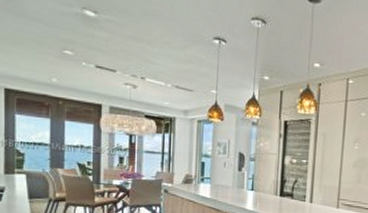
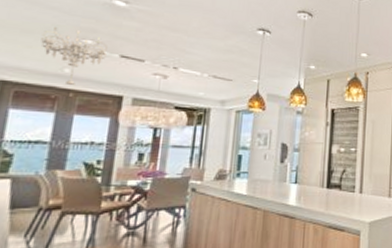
chandelier: none [30,38,85,93] -> present [41,27,108,85]

